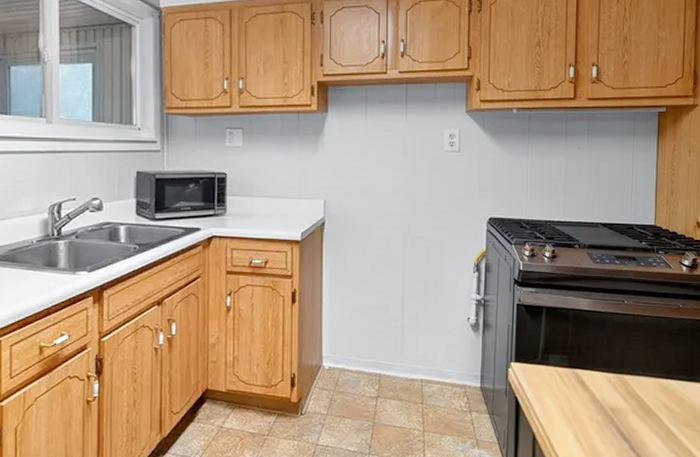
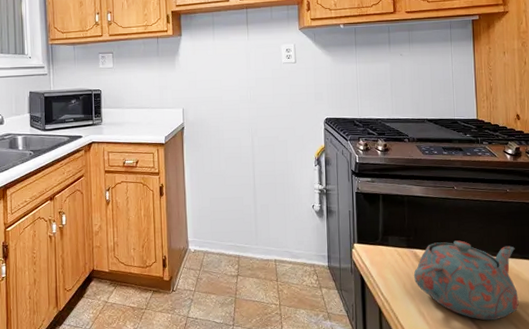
teapot: none [573,360,683,448] -> present [413,240,519,321]

